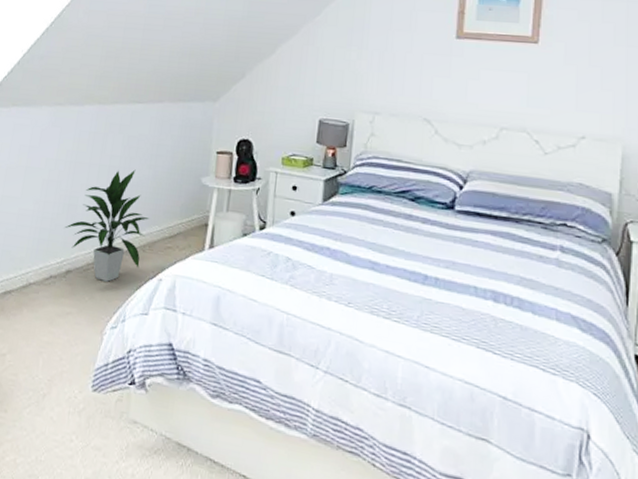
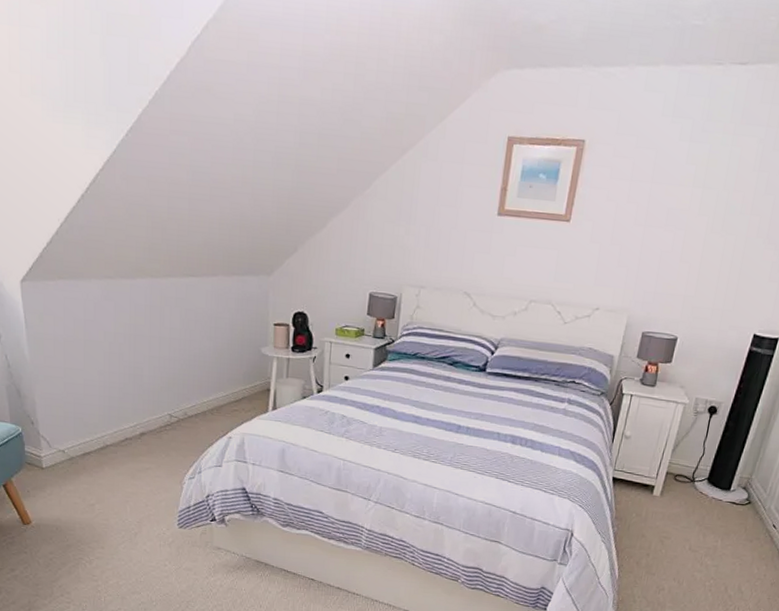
indoor plant: present [64,169,150,282] -> none [133,341,215,441]

